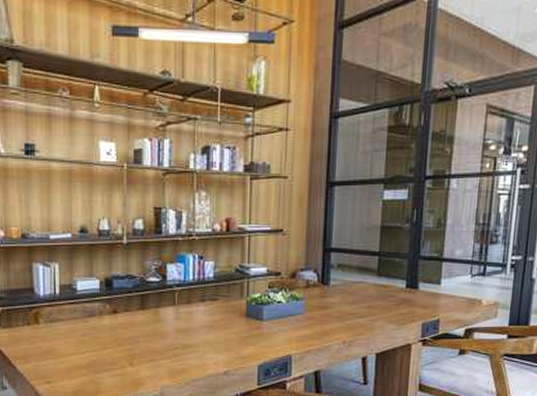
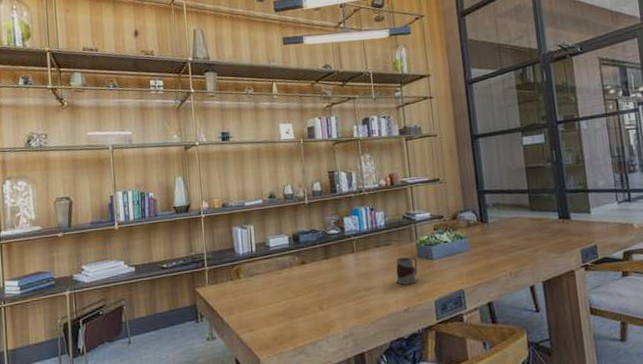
mug: none [219,315,245,345] -> present [396,256,418,285]

